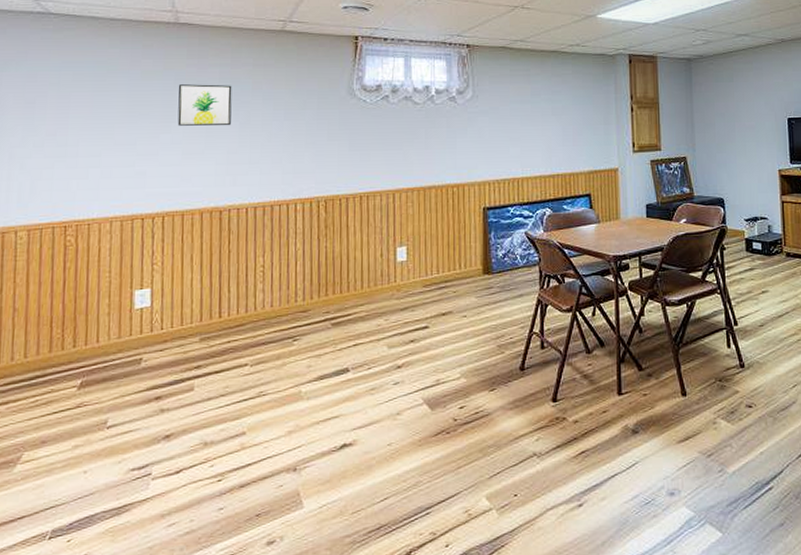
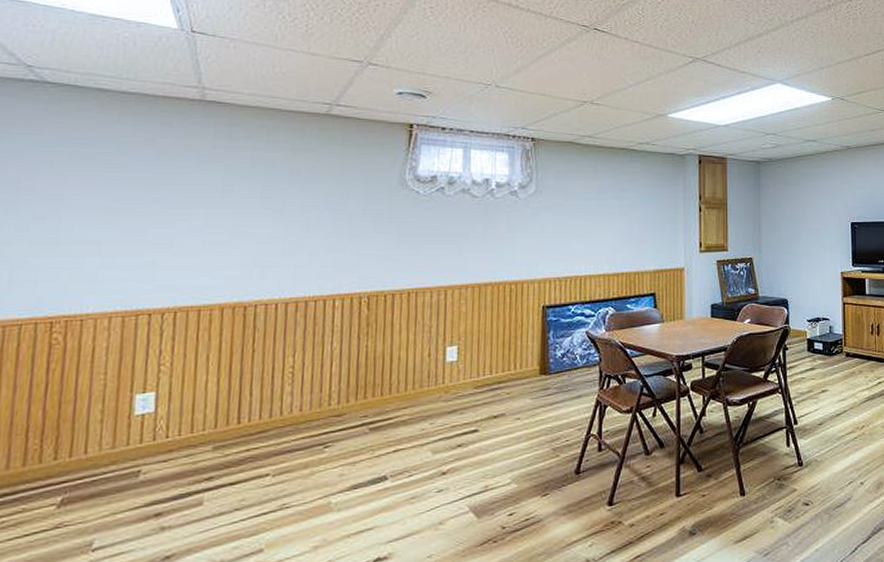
wall art: present [177,84,232,126] -> none [198,167,266,215]

